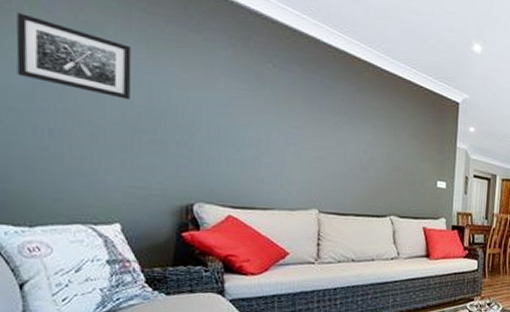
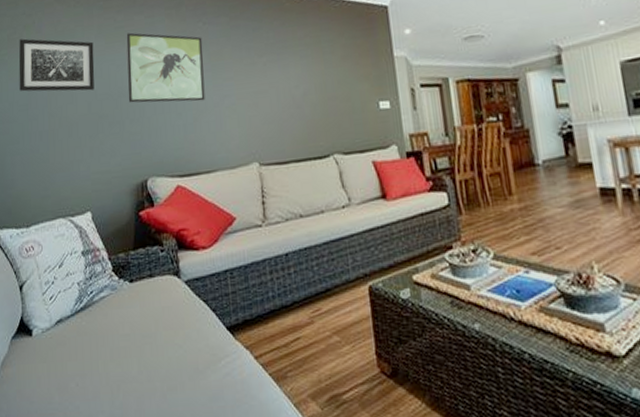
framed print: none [175,49,271,142] -> present [126,32,205,103]

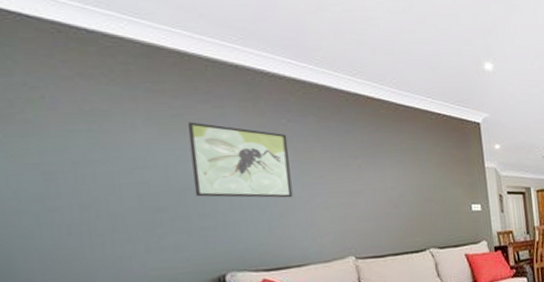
wall art: present [18,38,95,92] -> none [20,115,146,182]

